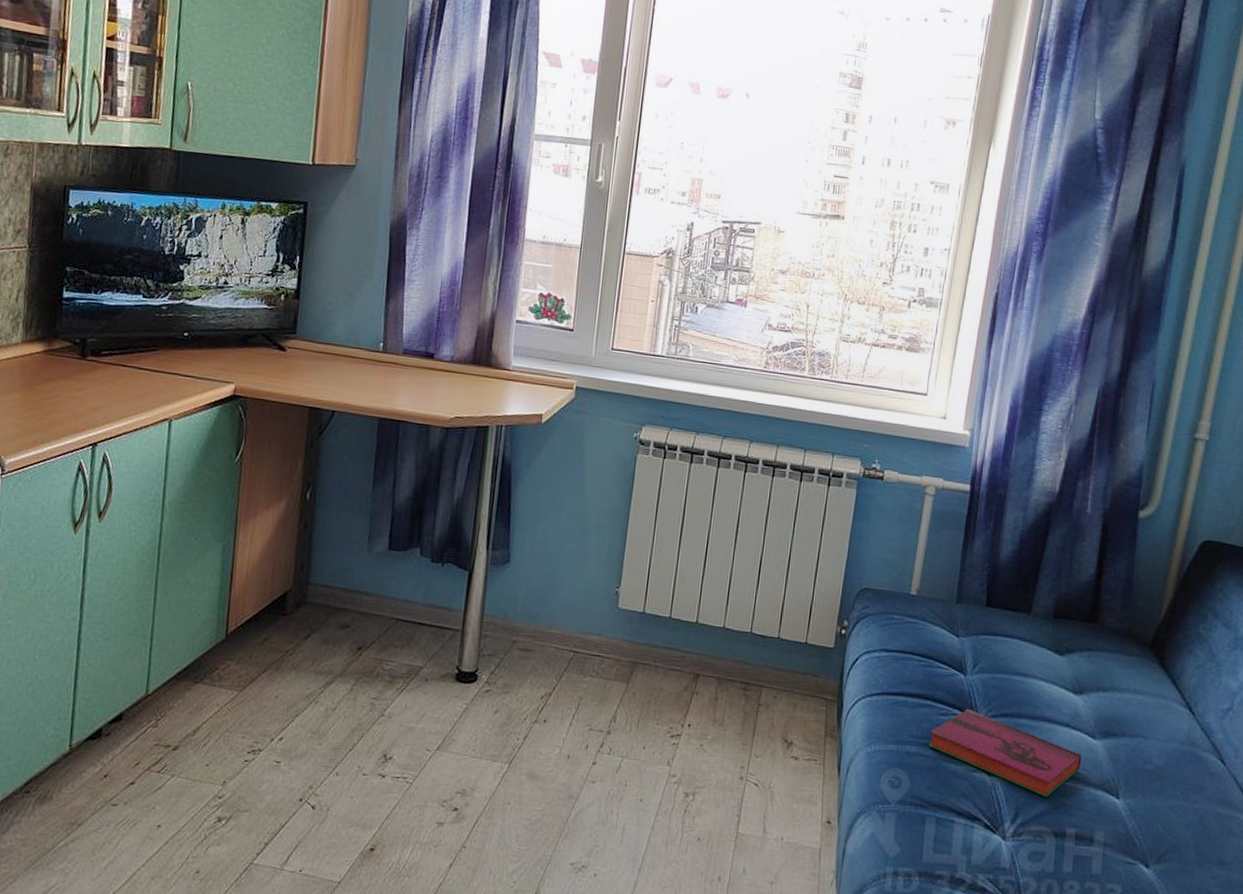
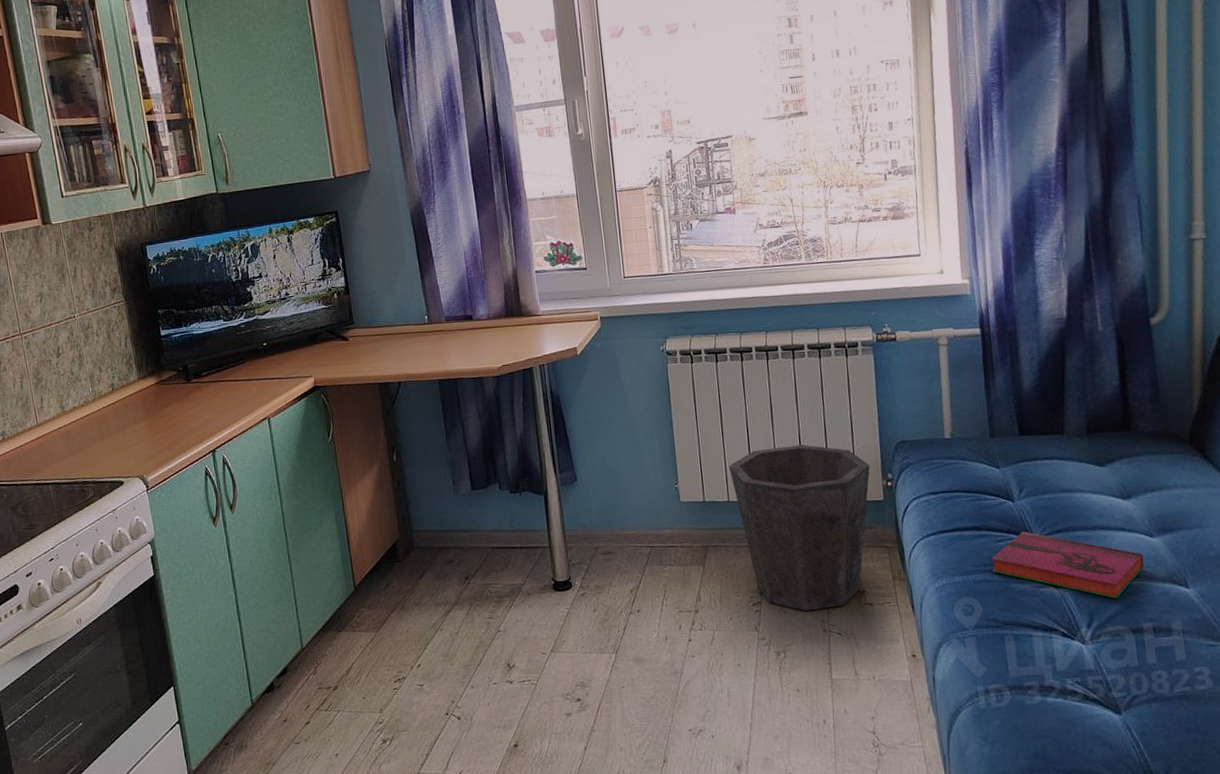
waste bin: none [678,567,827,755] -> present [729,444,870,611]

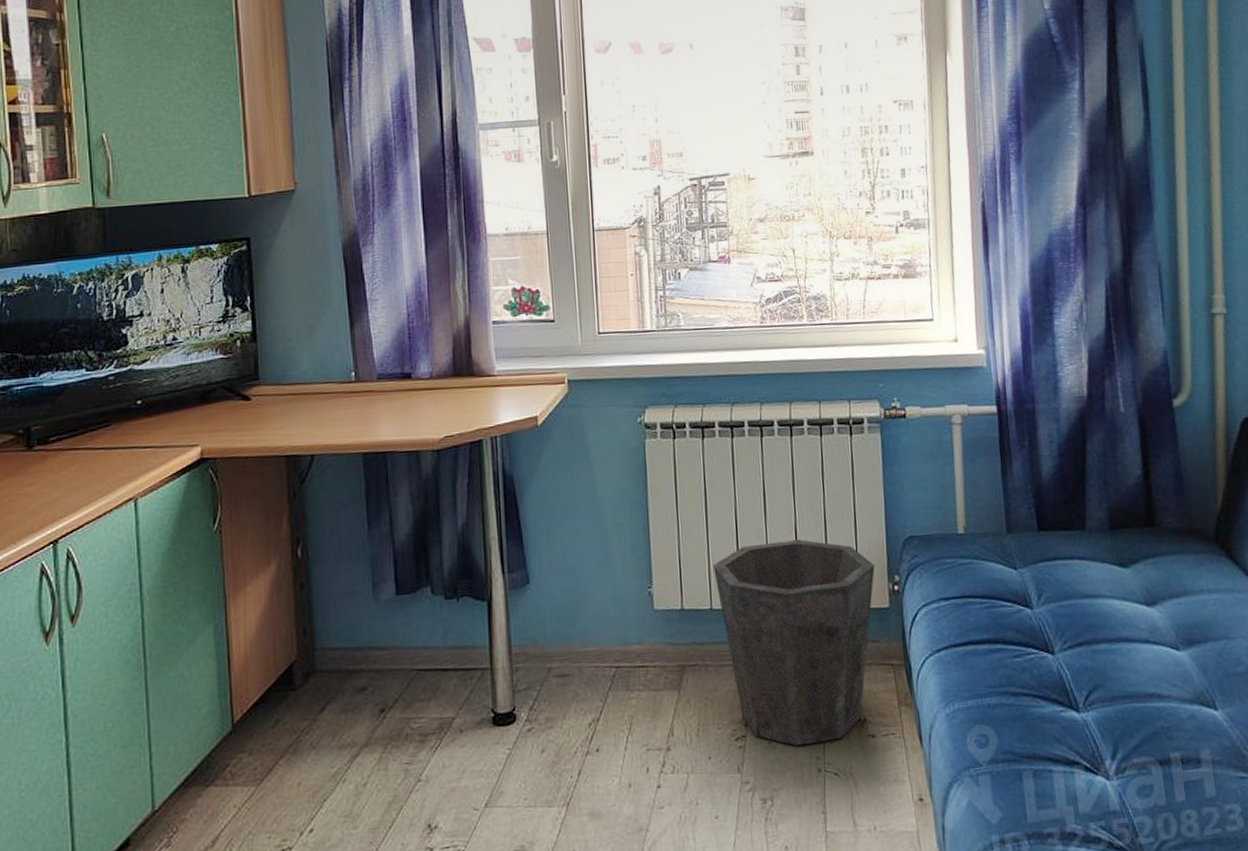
hardback book: present [991,531,1144,599] -> none [1008,644,1171,725]

